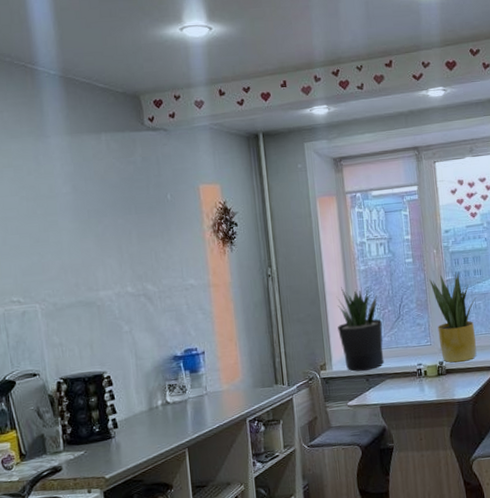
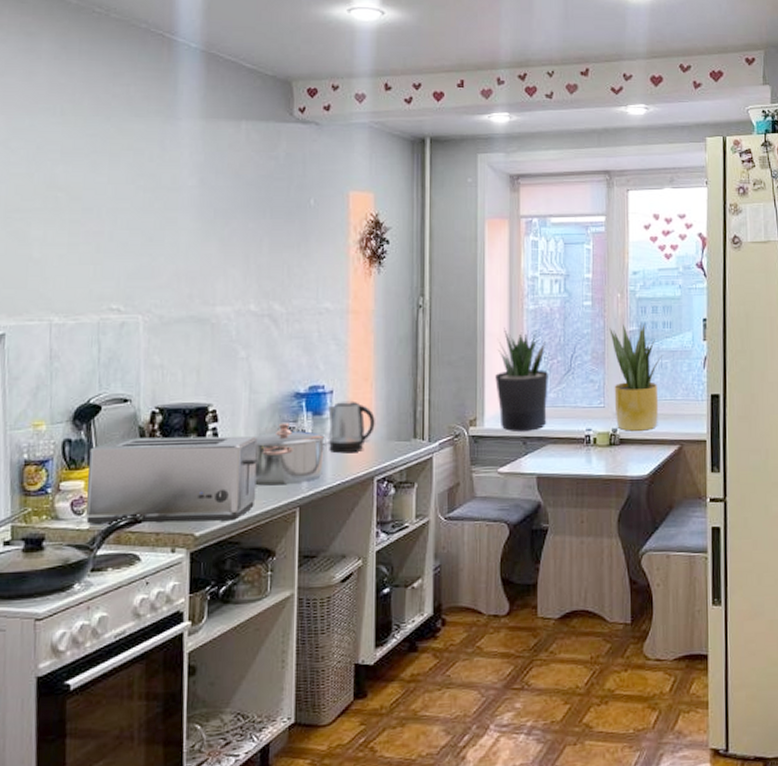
toaster: none [11,394,151,476] -> present [85,435,258,525]
cooking pot: none [142,381,204,434] -> present [252,422,325,486]
kettle: none [202,358,243,402] -> present [328,400,375,454]

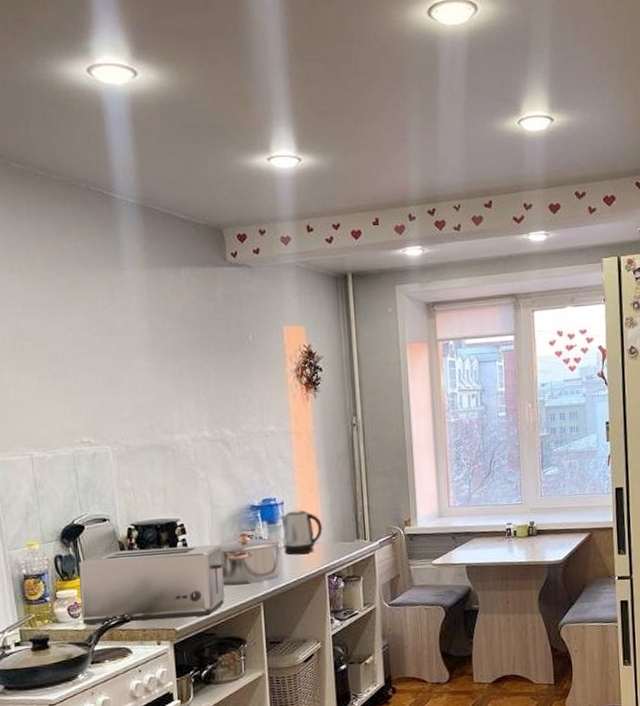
planter: present [495,328,548,431] -> none [424,440,472,529]
planter: present [609,322,663,431] -> none [523,428,572,523]

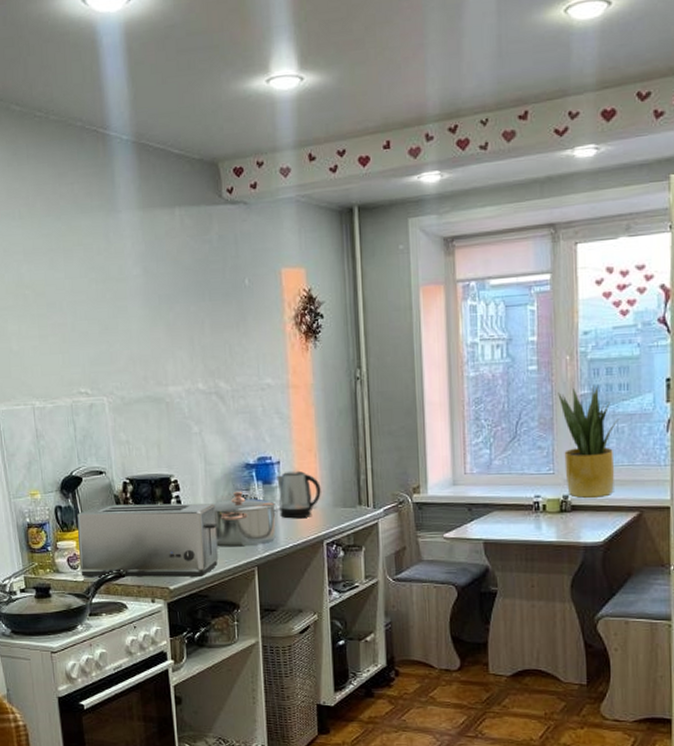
planter: none [523,428,572,523] -> present [558,385,620,498]

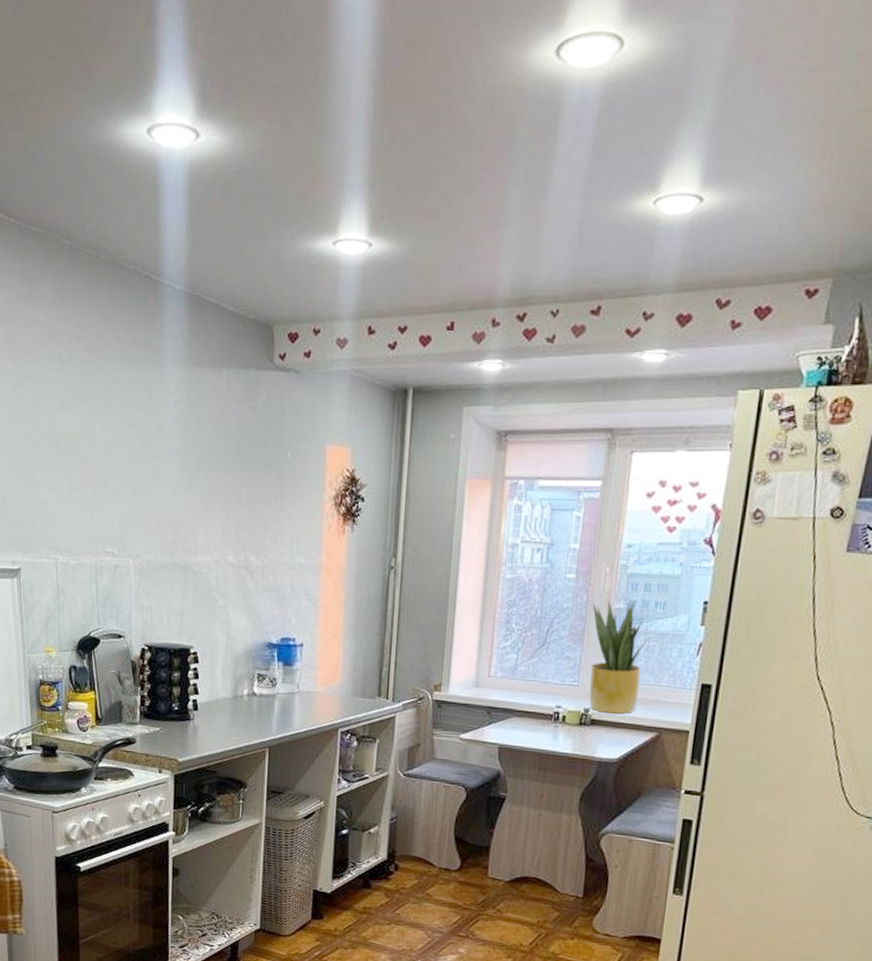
toaster: present [77,502,219,578] -> none [89,668,233,753]
cooking pot: present [210,491,276,547] -> none [228,669,294,727]
kettle: present [277,470,321,519] -> none [297,654,342,705]

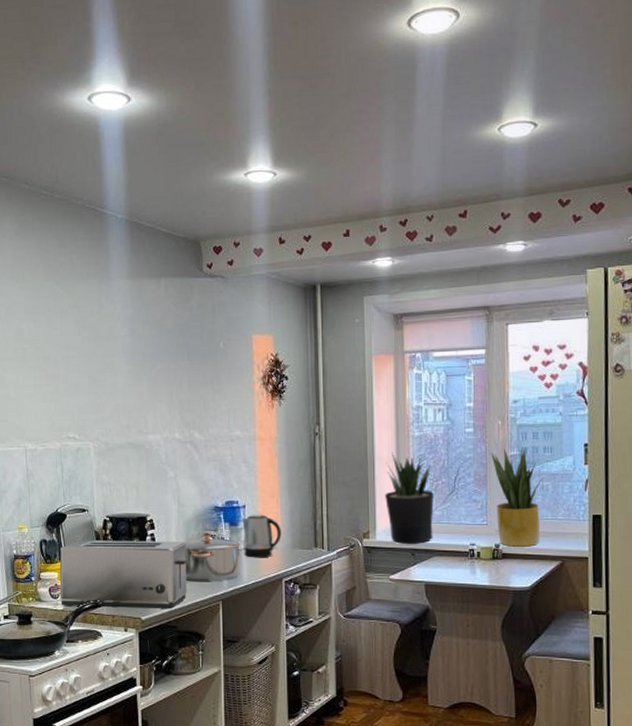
toaster: none [89,668,233,753] -> present [59,539,187,610]
cooking pot: none [228,669,294,727] -> present [182,531,240,582]
kettle: none [297,654,342,705] -> present [242,514,281,558]
planter: none [463,595,520,702] -> present [385,452,434,544]

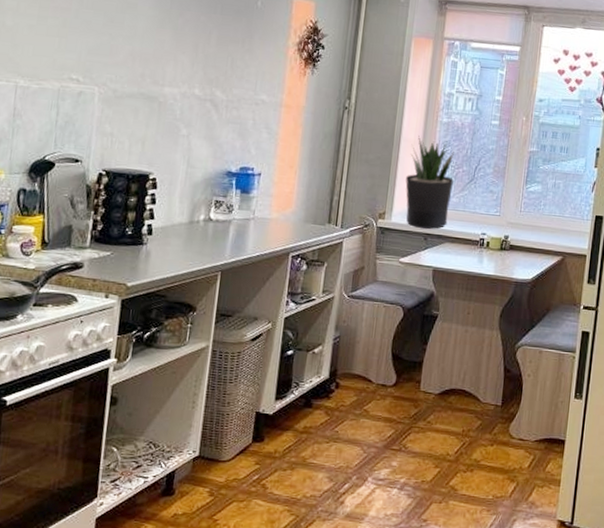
toaster: present [59,539,187,610] -> none [32,192,190,277]
cooking pot: present [182,531,240,582] -> none [184,196,250,252]
kettle: present [242,514,281,558] -> none [252,183,296,230]
planter: present [491,447,544,547] -> none [508,144,558,241]

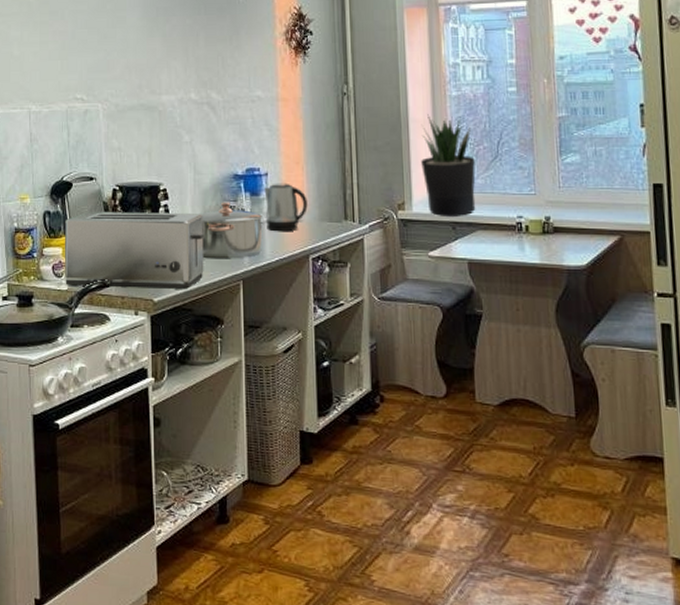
toaster: none [32,192,190,277] -> present [64,211,204,290]
cooking pot: none [184,196,250,252] -> present [198,202,262,259]
kettle: none [252,183,296,230] -> present [264,183,308,232]

